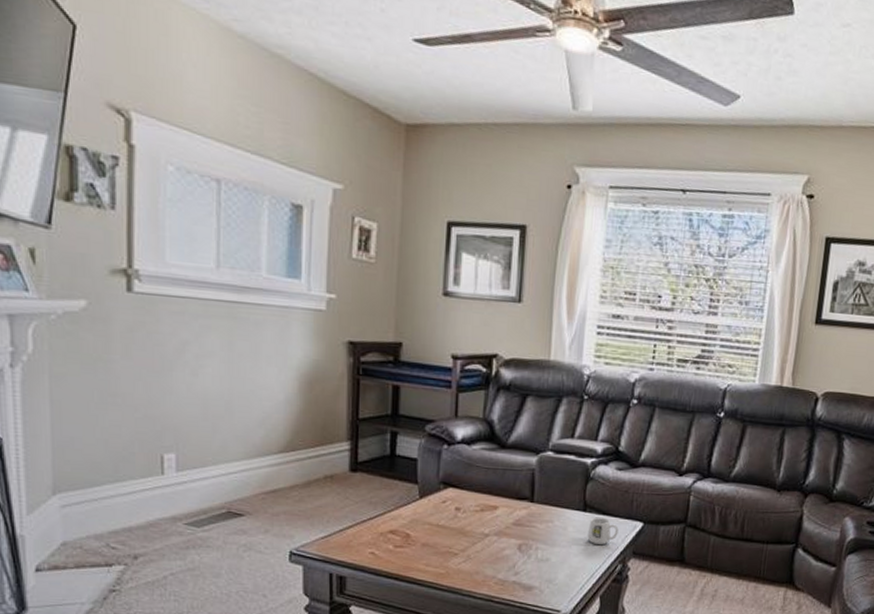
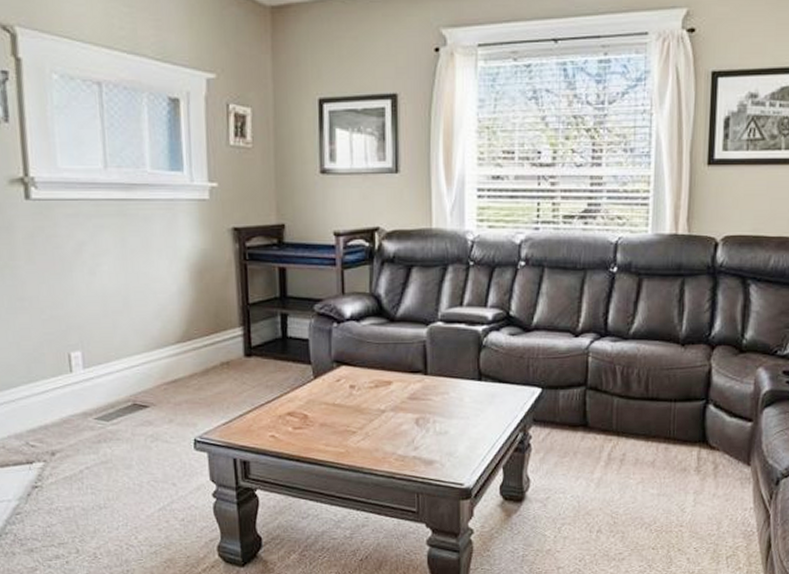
mug: present [587,517,619,544] -> none [484,385,516,413]

